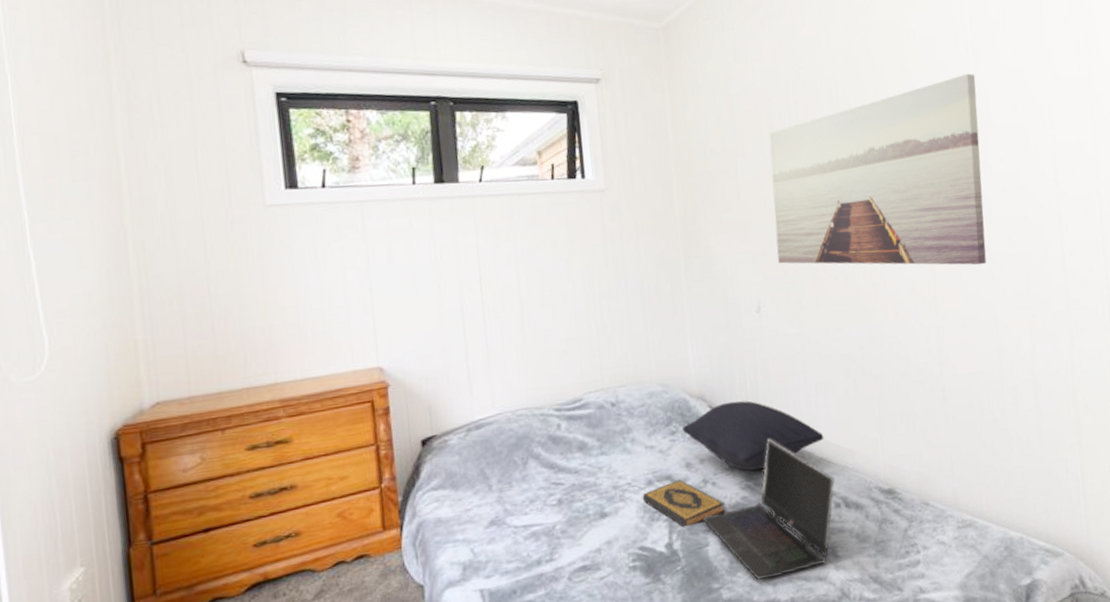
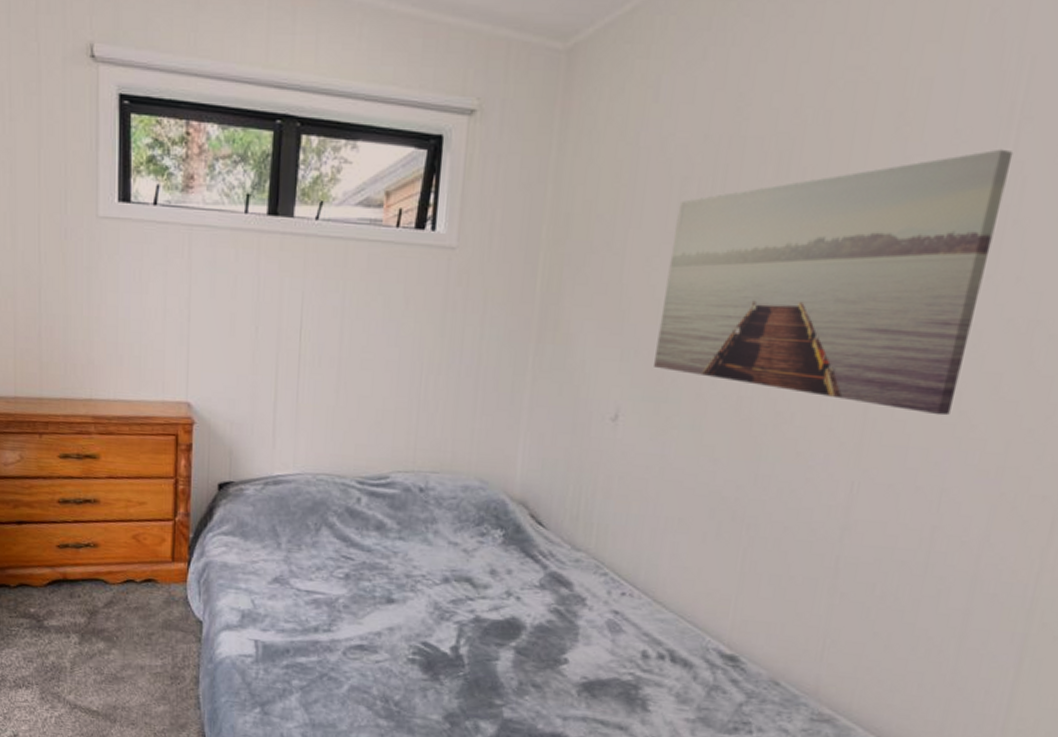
hardback book: present [642,479,725,527] -> none [435,584,526,636]
pillow: present [681,400,824,471] -> none [493,514,663,597]
laptop computer: present [702,438,835,580] -> none [497,564,665,714]

